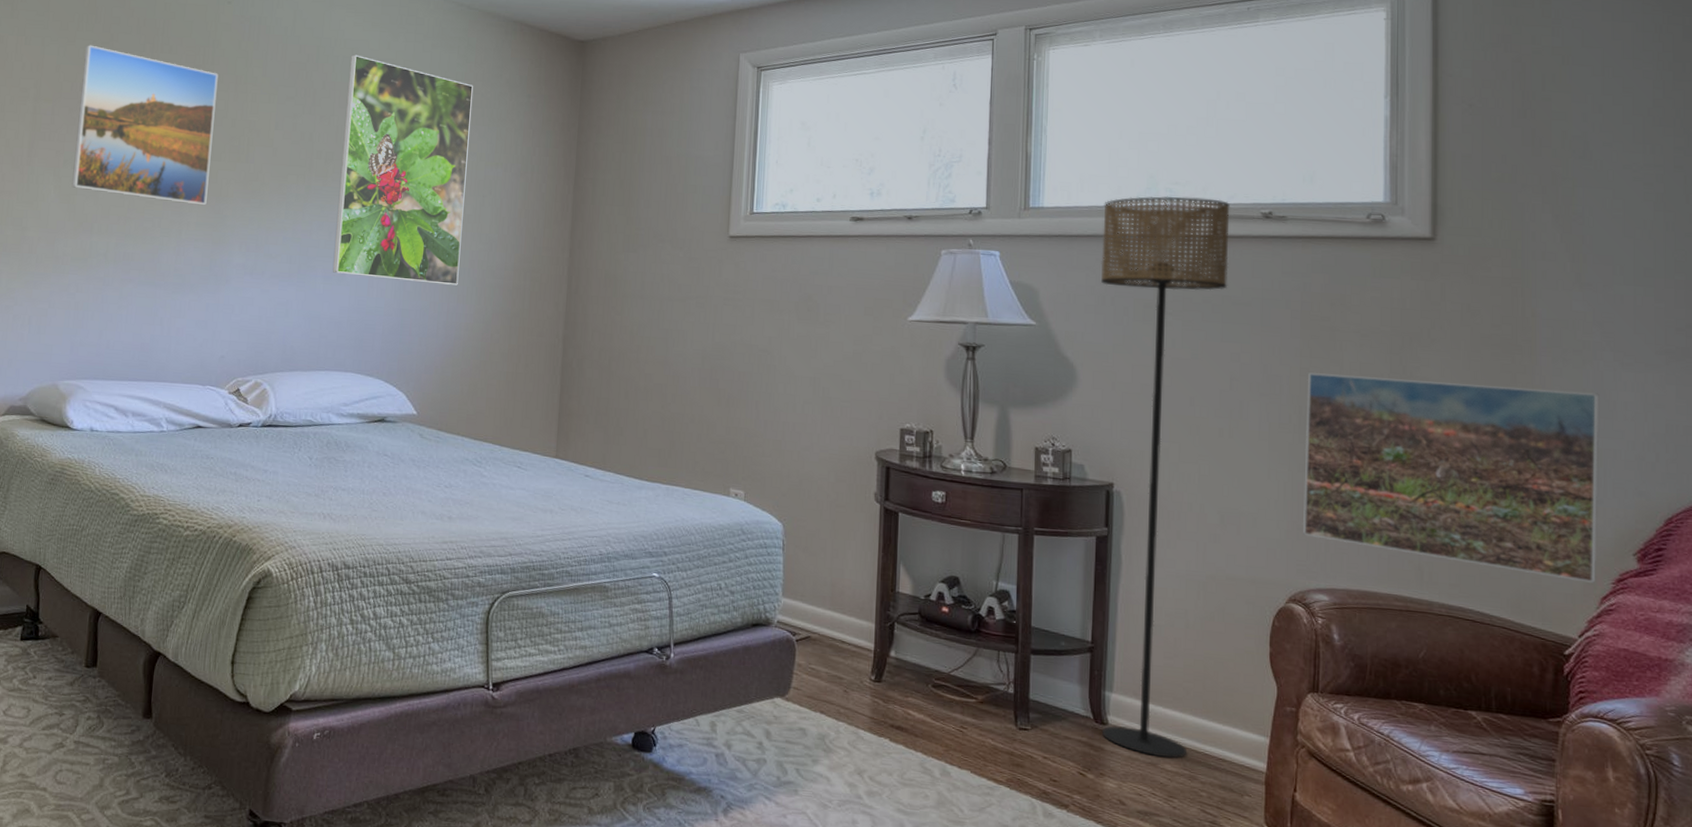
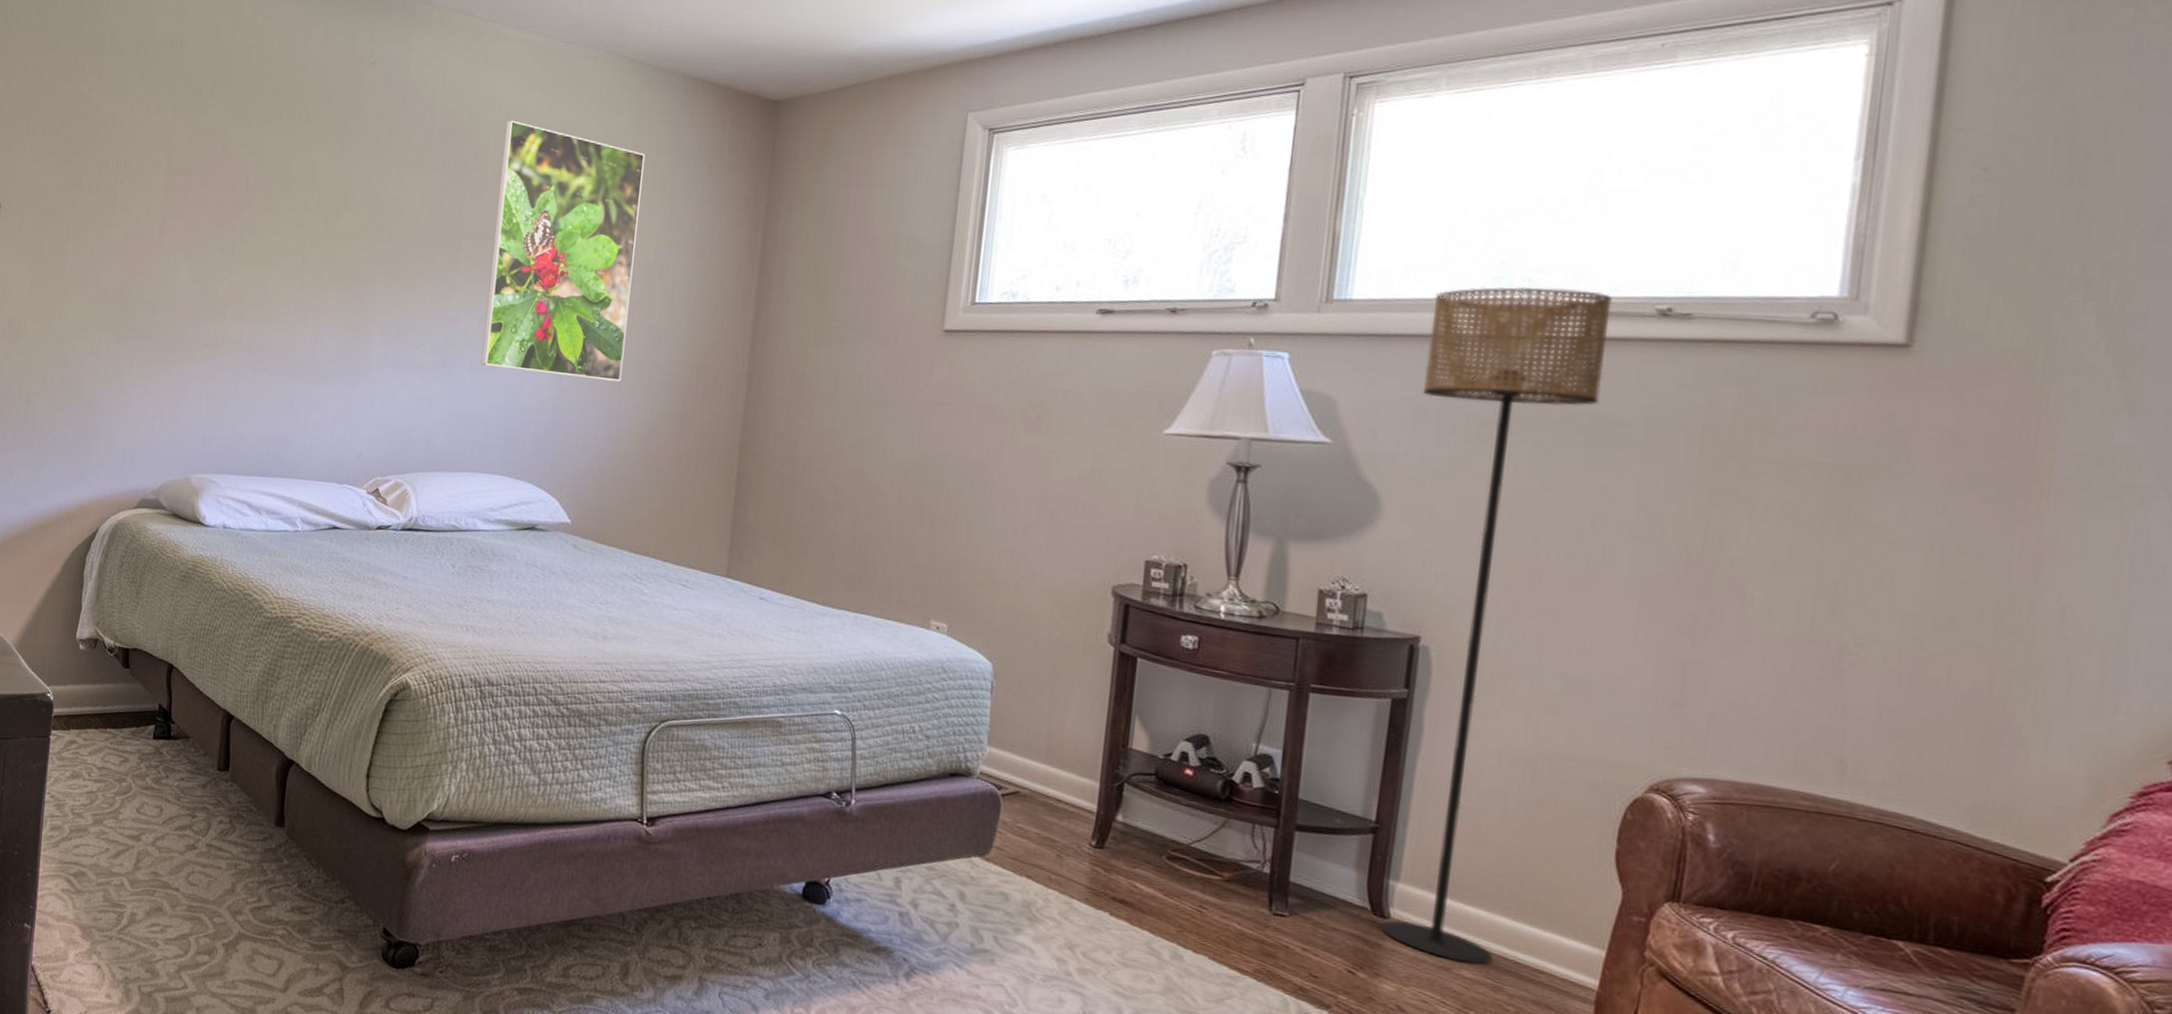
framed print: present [71,45,218,206] -> none [204,113,360,290]
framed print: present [1302,372,1600,583] -> none [1677,511,2142,795]

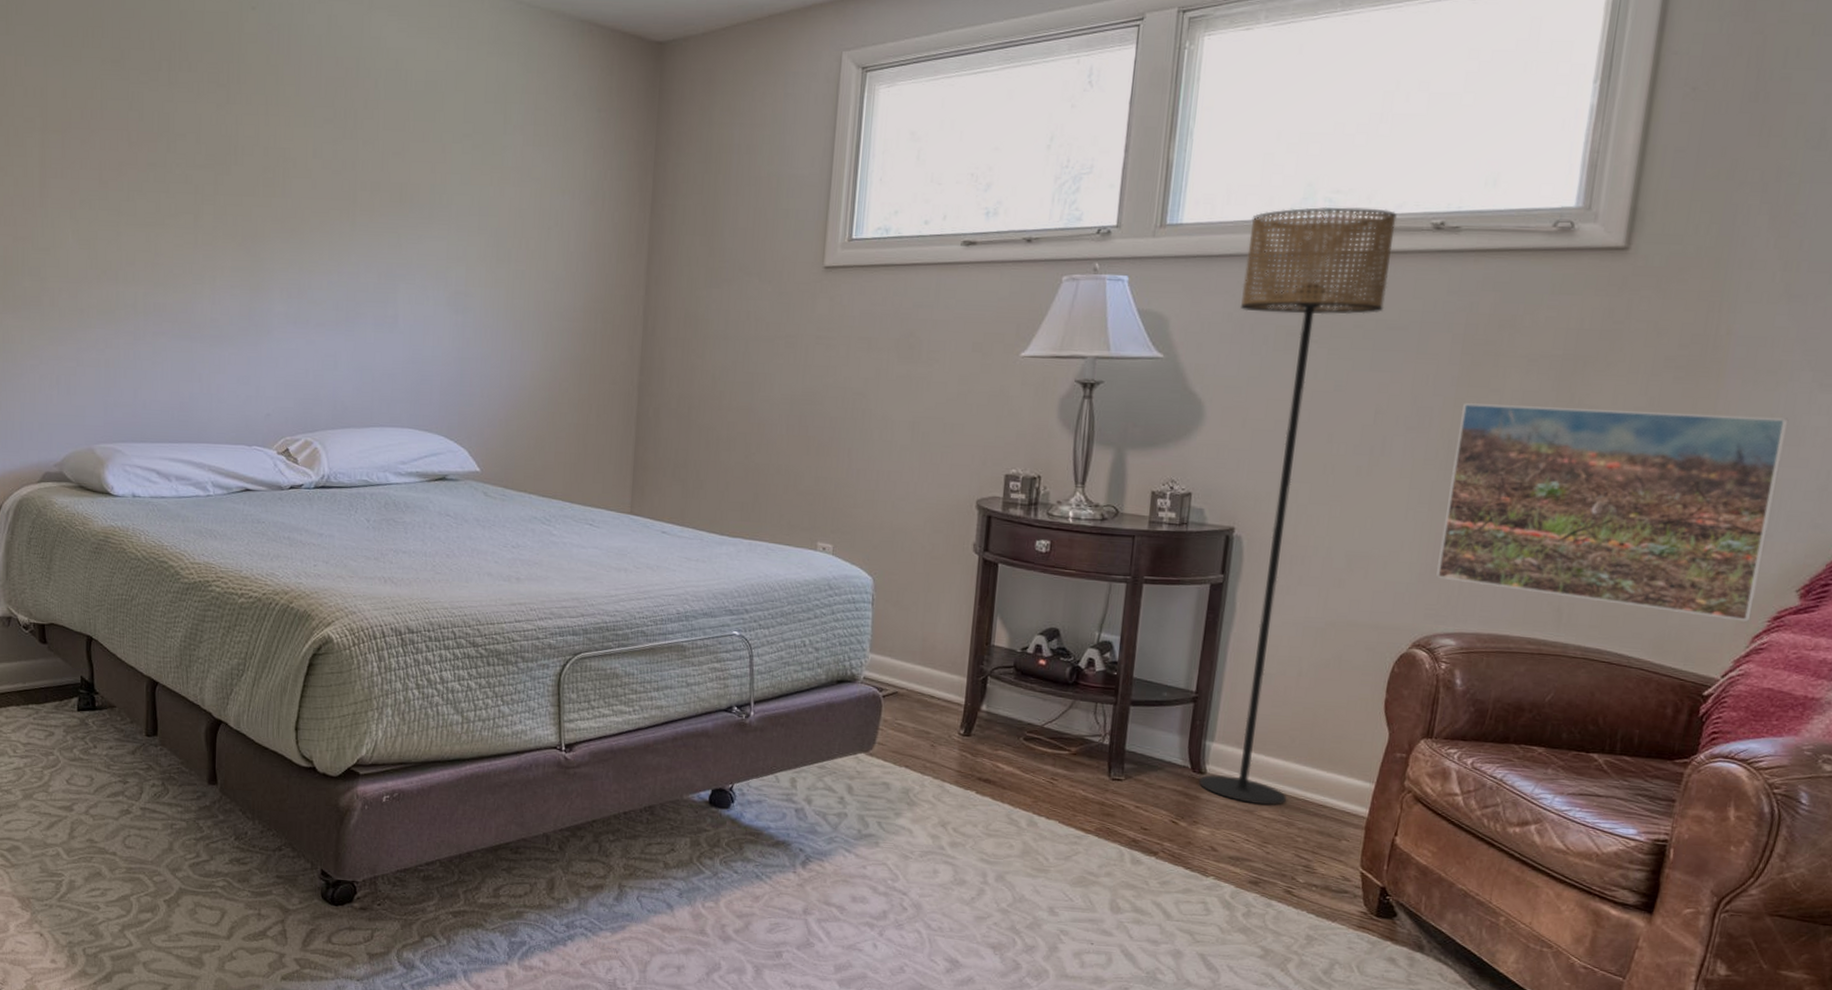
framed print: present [480,120,646,382] -> none [383,66,536,330]
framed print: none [1677,511,2142,795] -> present [1436,402,1789,622]

